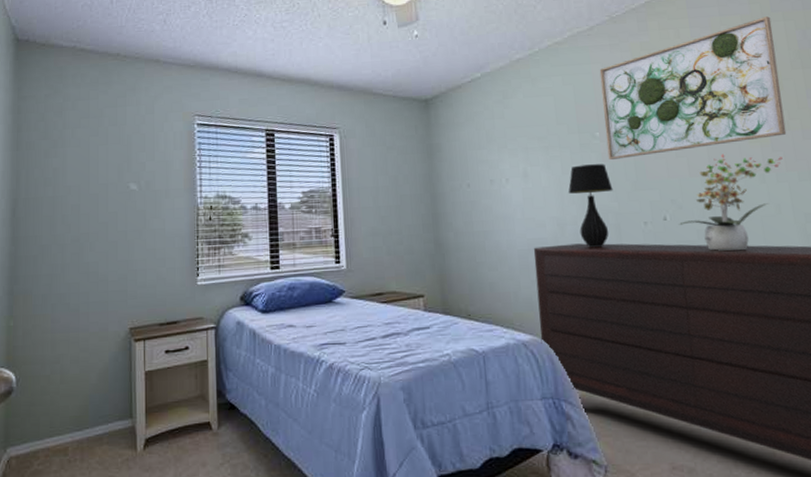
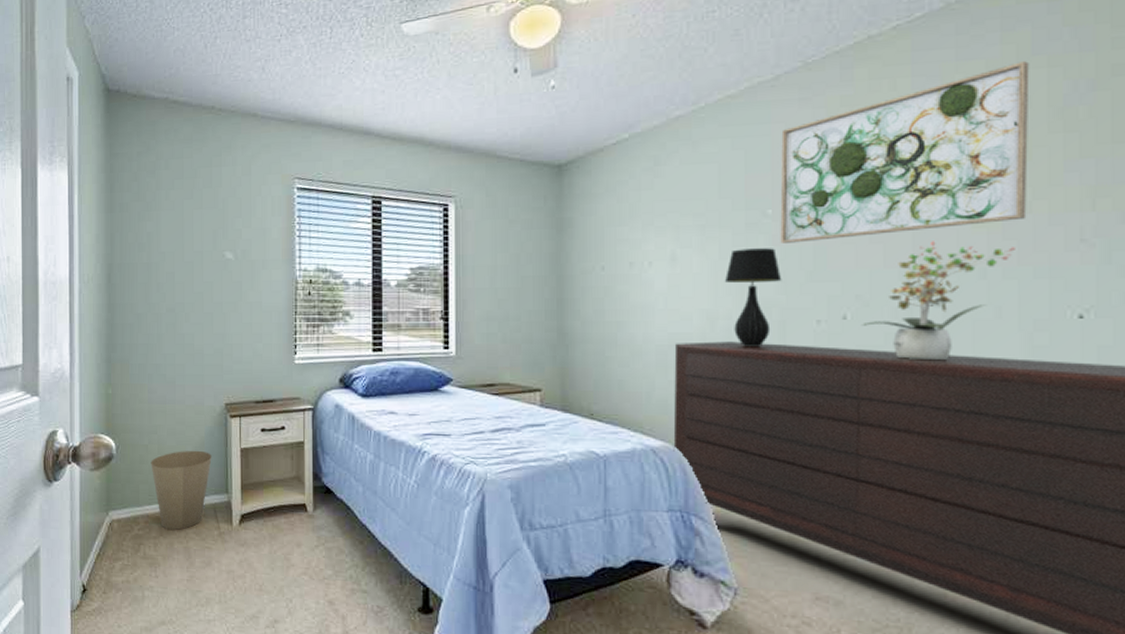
trash can: none [52,377,116,462] -> present [151,450,212,531]

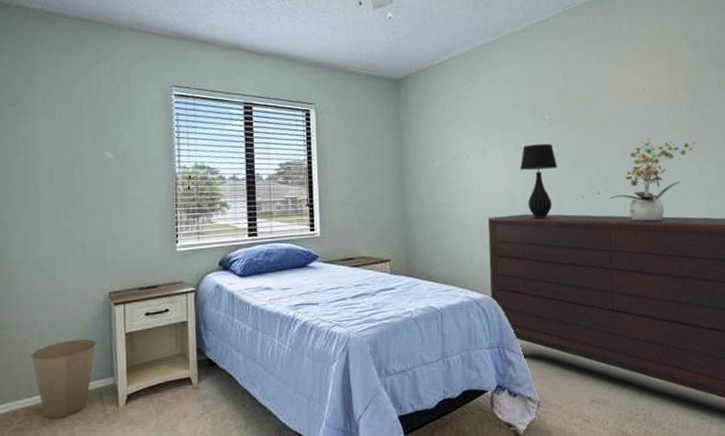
wall art: present [780,61,1030,243] -> none [552,17,701,140]

